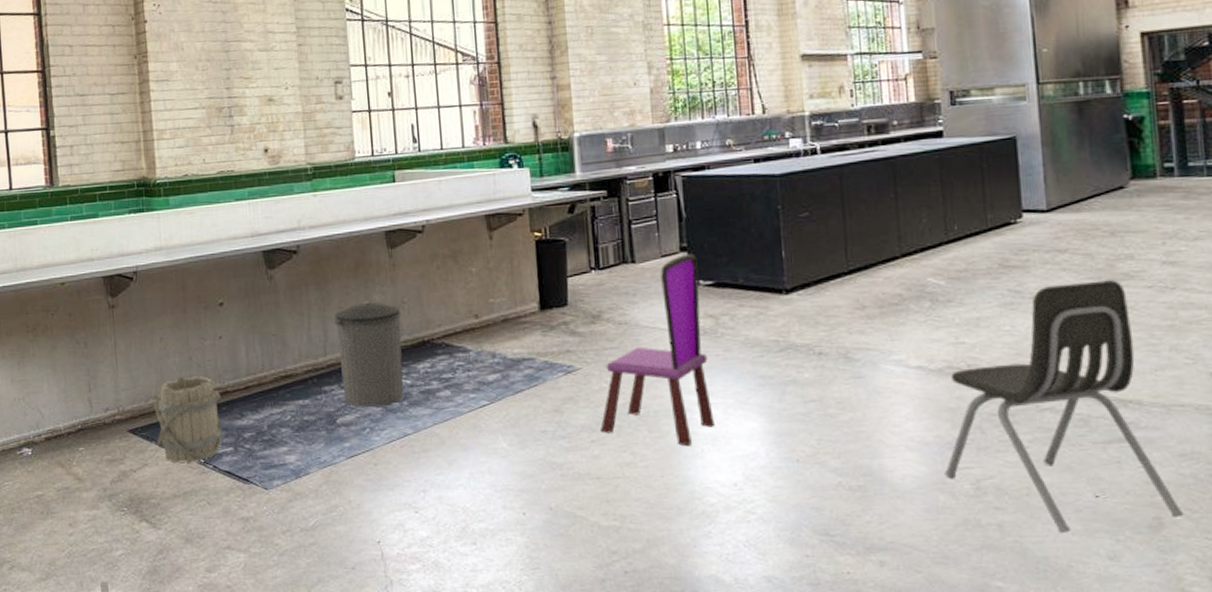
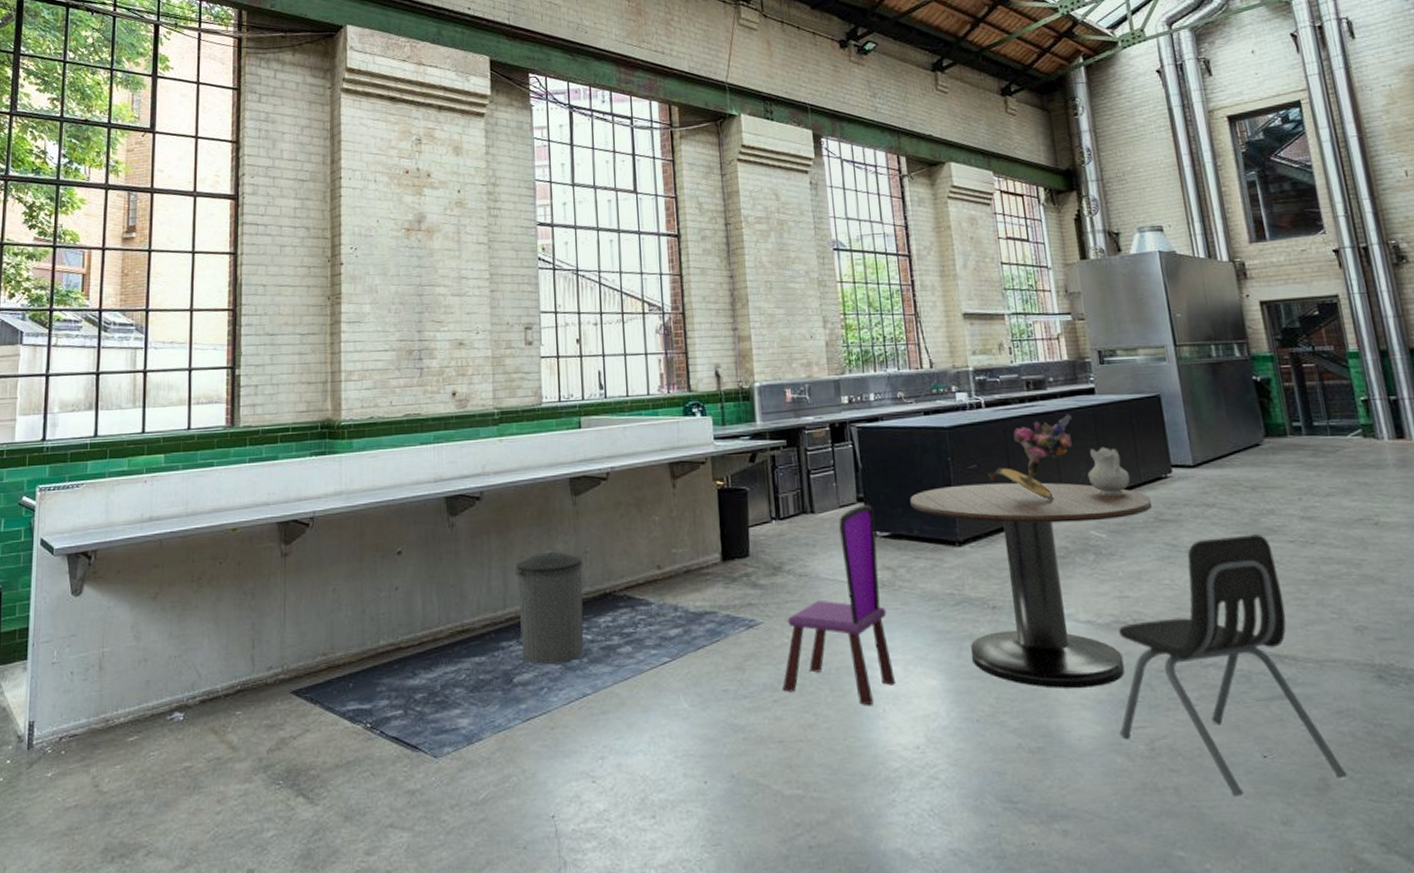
bucket: present [154,376,223,464] -> none [321,631,394,729]
dining table: none [736,230,998,431] -> present [910,482,1153,688]
bouquet: none [820,158,916,250] -> present [988,414,1073,502]
ceramic pitcher: none [929,192,975,243] -> present [1087,447,1130,496]

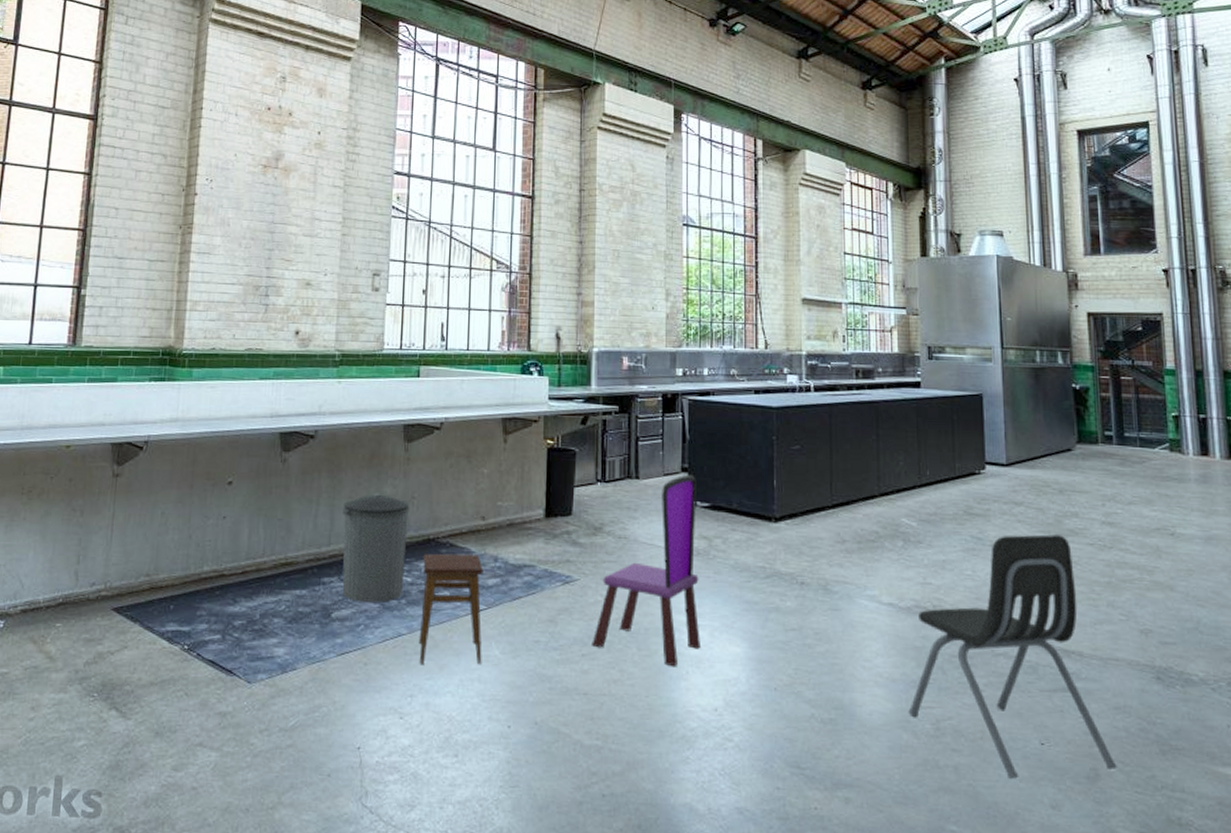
stool: none [601,605,671,724] -> present [418,553,483,664]
dining table: present [910,482,1153,688] -> none [732,464,963,666]
bouquet: present [988,414,1073,502] -> none [810,404,897,488]
ceramic pitcher: present [1087,447,1130,496] -> none [905,439,944,487]

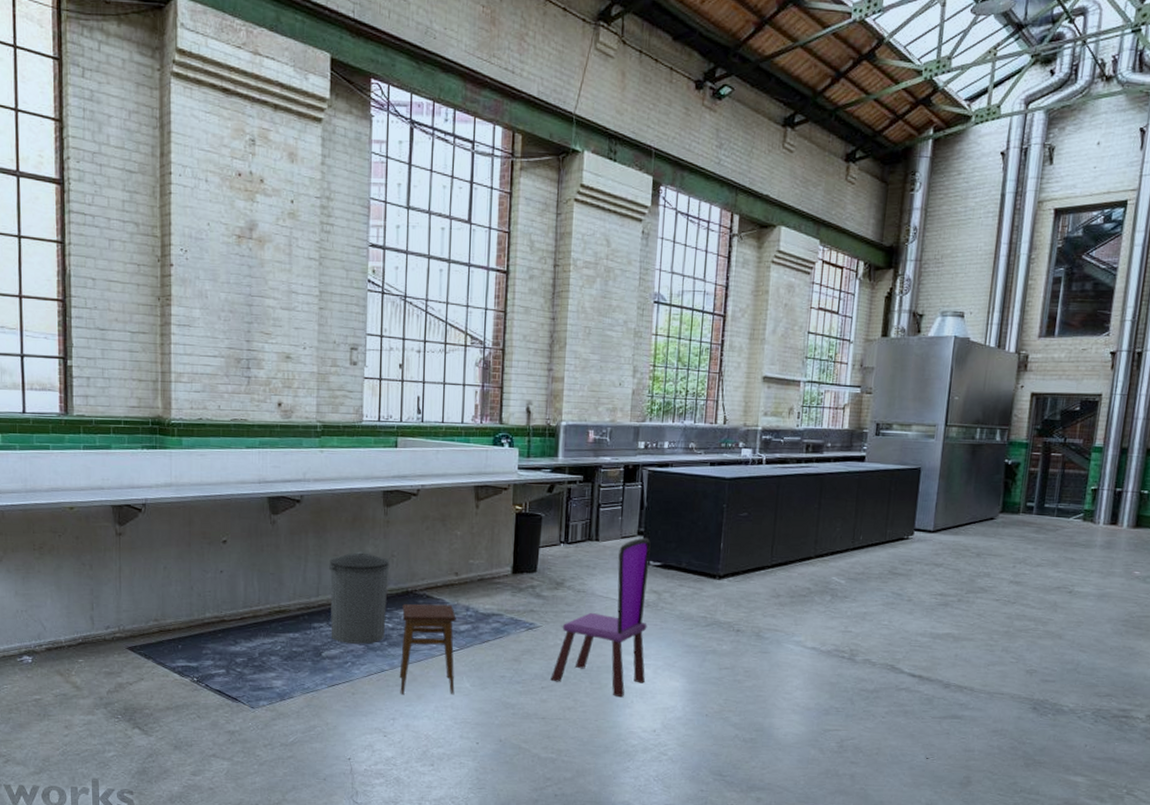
dining chair: present [908,534,1117,779] -> none [818,591,987,784]

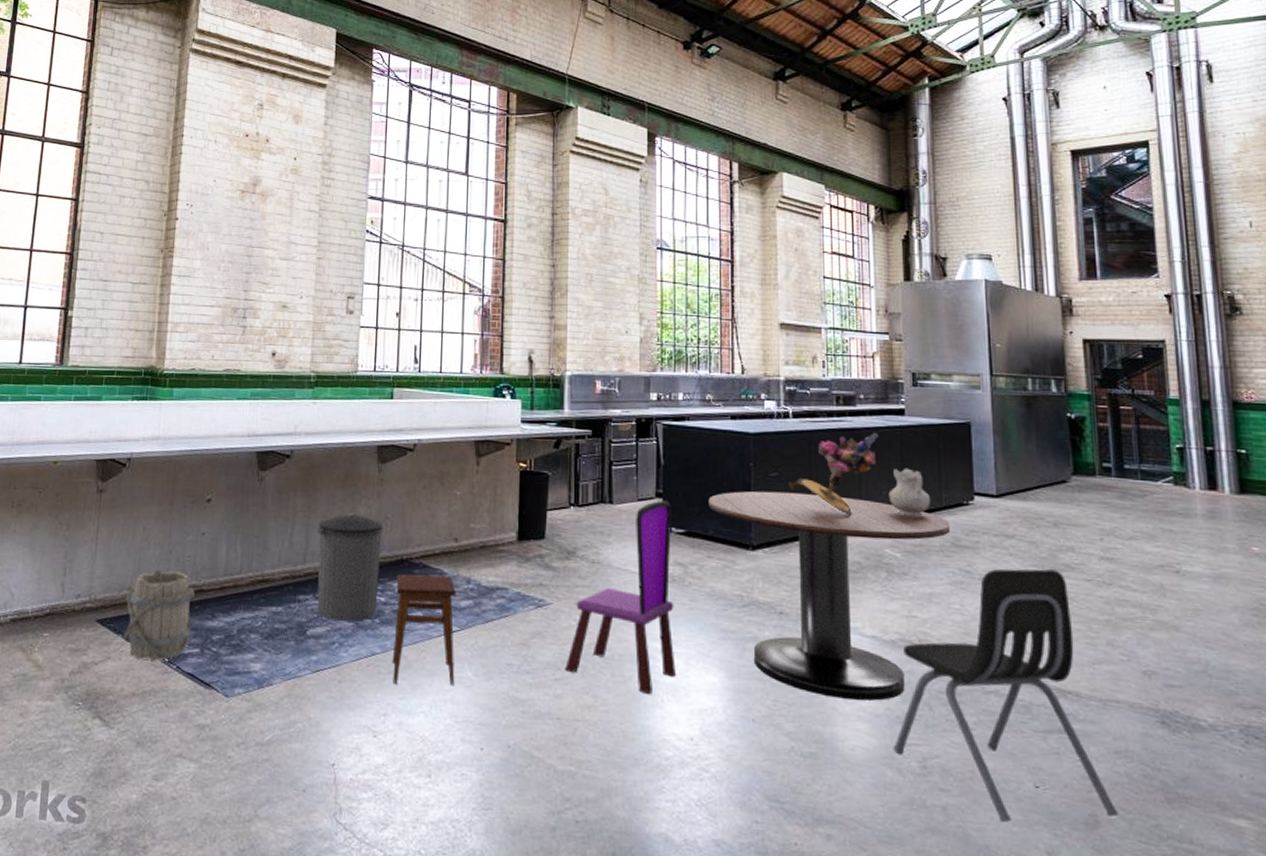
bucket: none [154,604,218,681] -> present [124,570,196,662]
dining table: none [683,529,891,698] -> present [708,491,951,701]
bouquet: none [756,476,840,550] -> present [789,432,879,517]
dining chair: none [818,591,987,784] -> present [893,569,1119,822]
ceramic pitcher: none [841,508,877,551] -> present [888,468,930,518]

